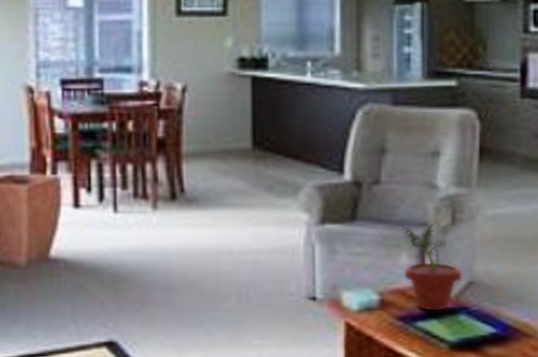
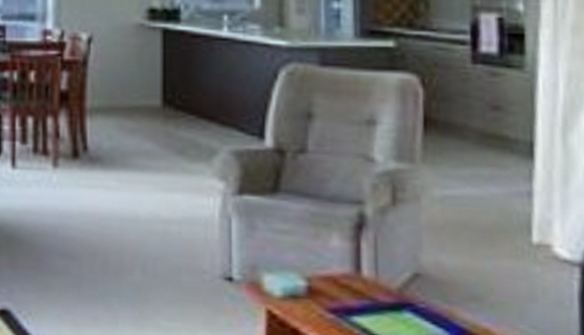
potted plant: present [402,220,463,311] -> none [332,198,407,306]

